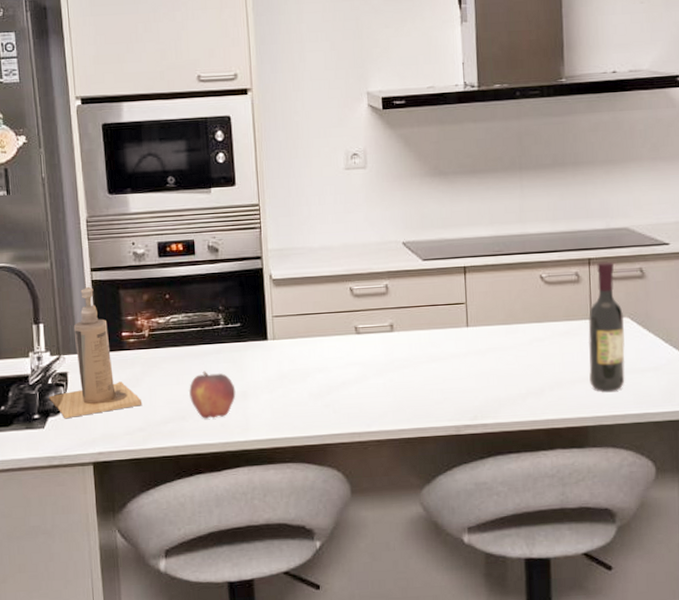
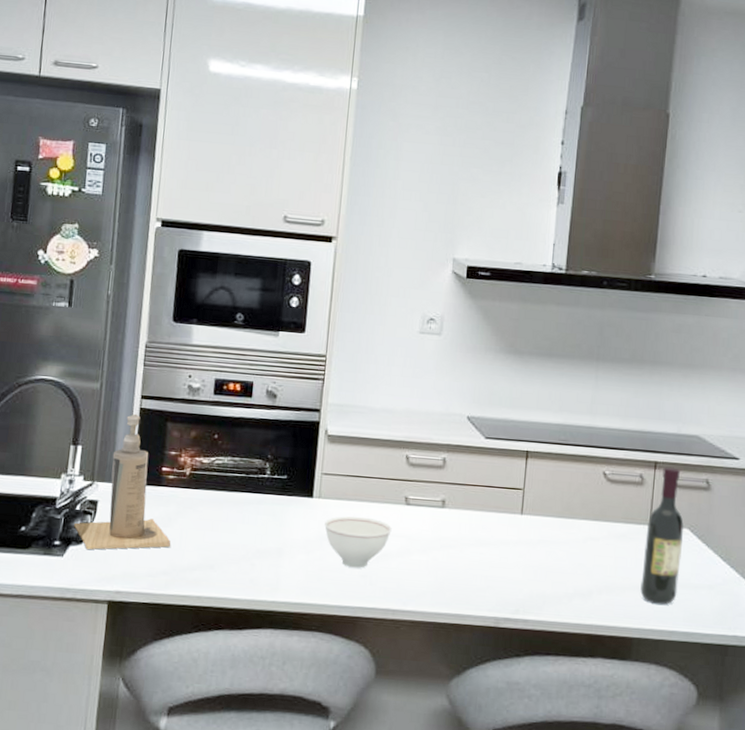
fruit: present [188,371,236,419] -> none [221,520,271,572]
bowl: none [282,351,347,400] -> present [324,516,392,568]

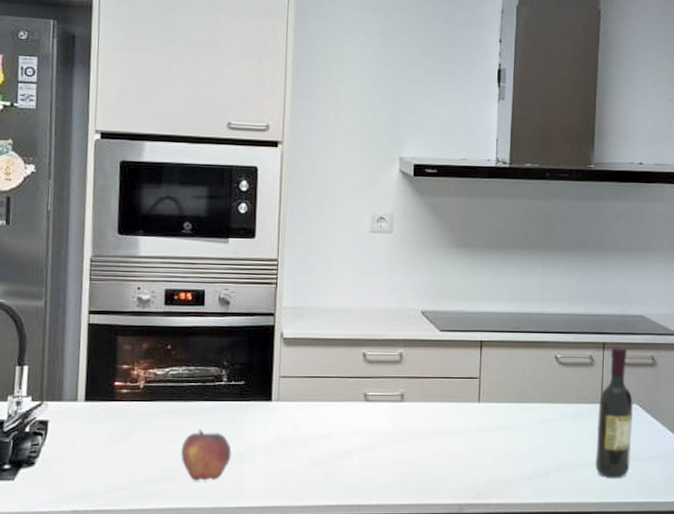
soap dispenser: present [73,413,172,550] -> none [23,329,128,472]
fruit: none [221,520,271,572] -> present [180,429,232,481]
bowl: present [324,516,392,568] -> none [285,416,353,467]

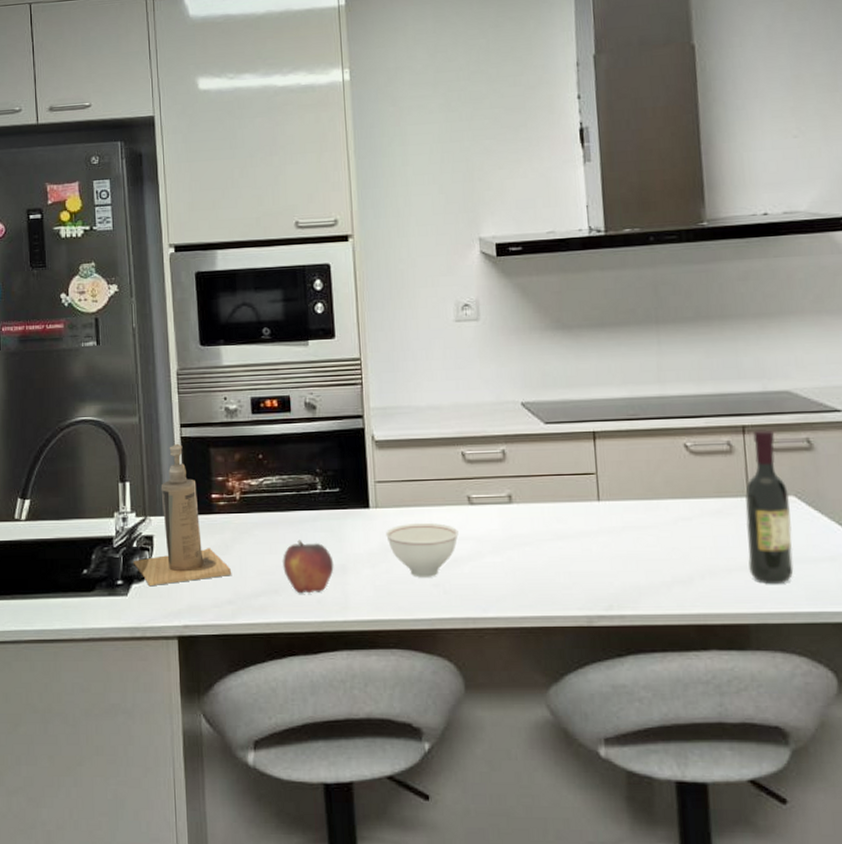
soap dispenser: none [23,329,128,472] -> present [133,443,232,587]
bowl: none [285,416,353,467] -> present [386,522,459,577]

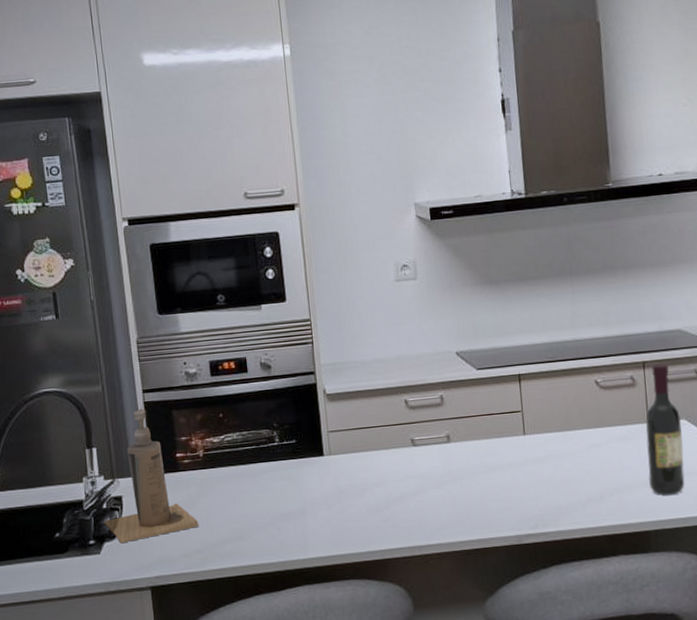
fruit: present [282,540,334,594] -> none [245,489,294,538]
bowl: present [386,522,459,577] -> none [339,465,404,514]

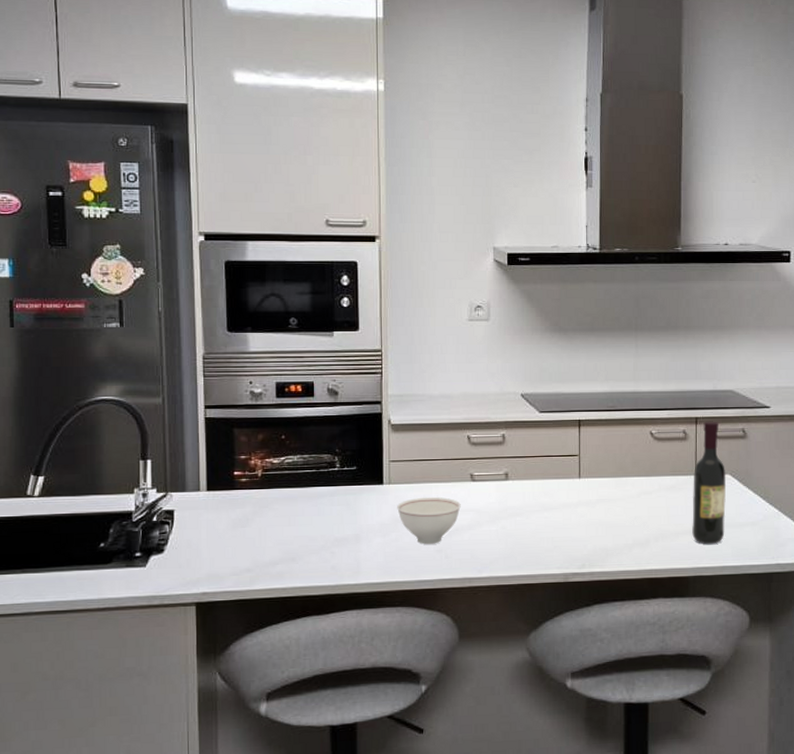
soap dispenser: present [103,408,199,544] -> none [152,423,252,558]
bowl: none [339,465,404,514] -> present [397,497,461,545]

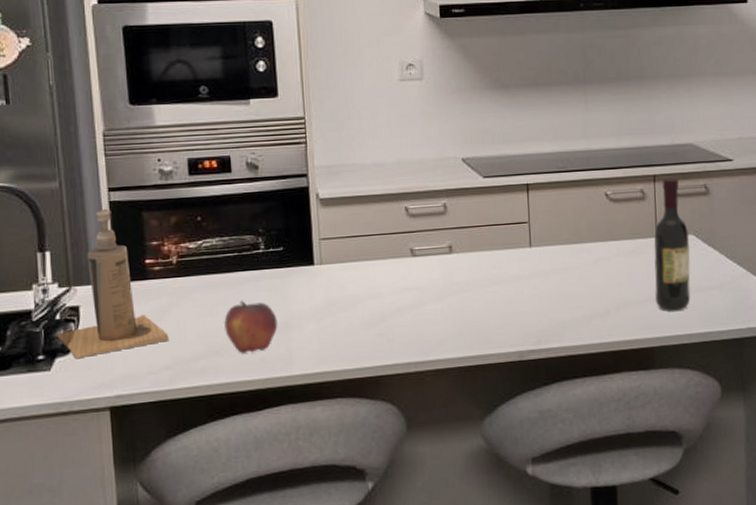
soap dispenser: none [152,423,252,558] -> present [56,208,170,359]
fruit: none [299,513,348,561] -> present [223,300,278,354]
bowl: present [397,497,461,545] -> none [331,276,402,329]

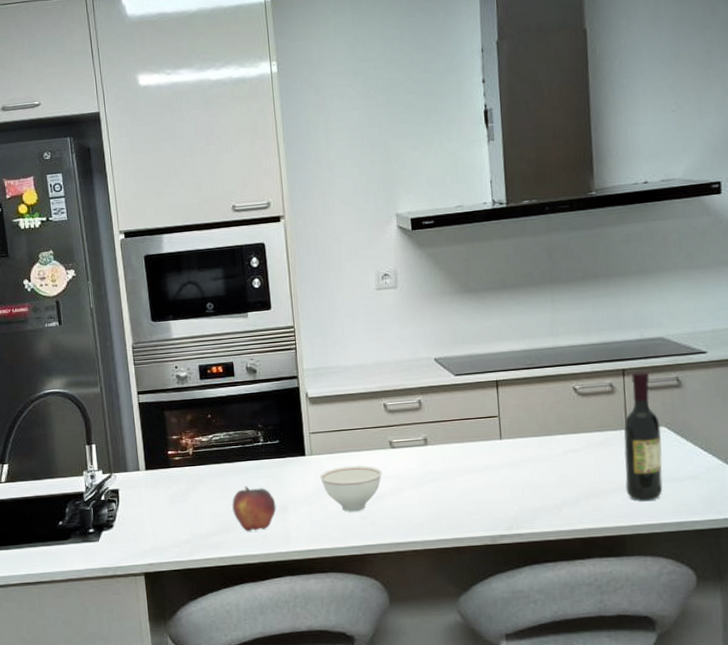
soap dispenser: present [56,208,170,359] -> none [102,408,189,533]
bowl: none [331,276,402,329] -> present [320,465,382,512]

